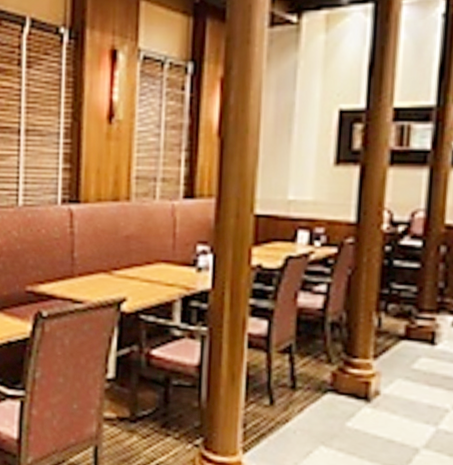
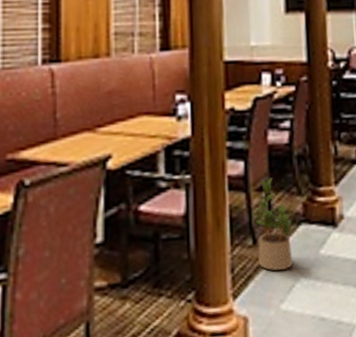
potted plant: none [272,341,324,435] -> present [253,178,299,271]

